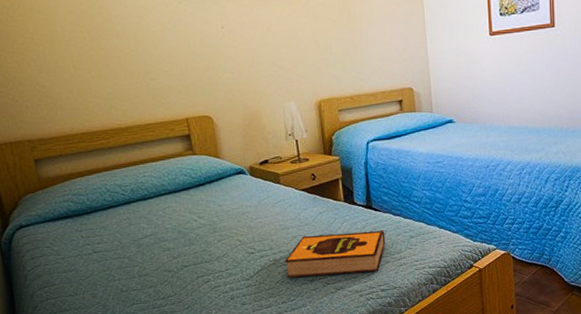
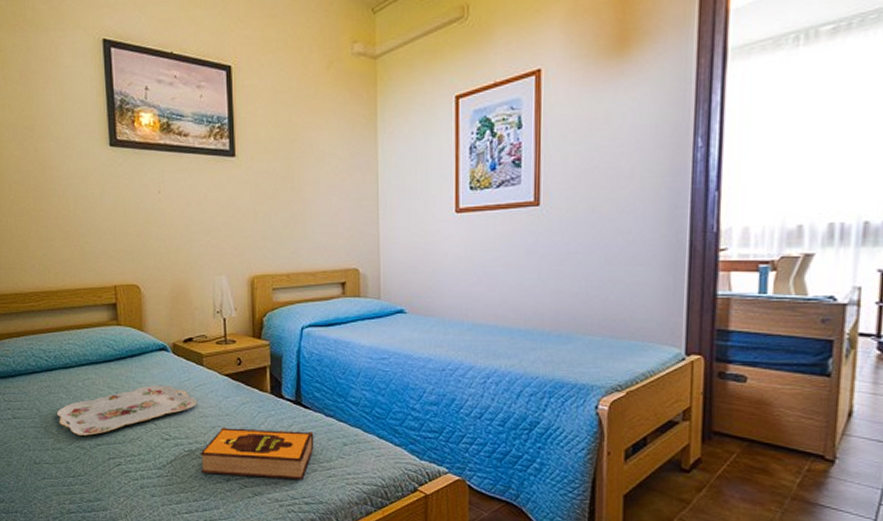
serving tray: none [139,205,277,260] -> present [56,385,197,436]

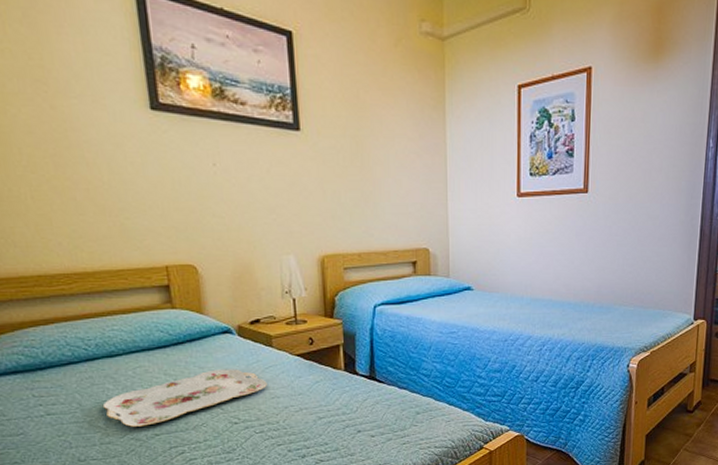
hardback book: present [200,427,314,479] -> none [272,404,389,452]

